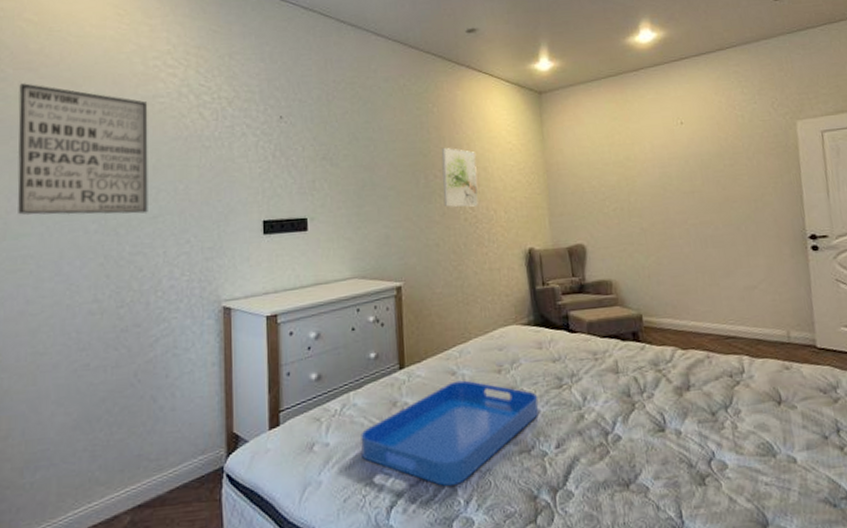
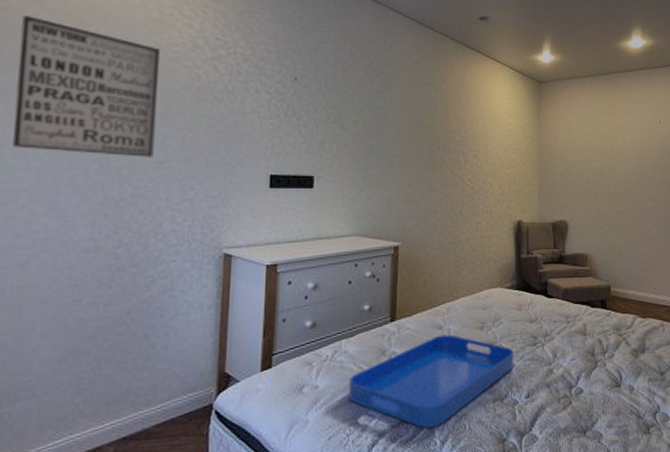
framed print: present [441,147,478,207] -> none [444,122,477,179]

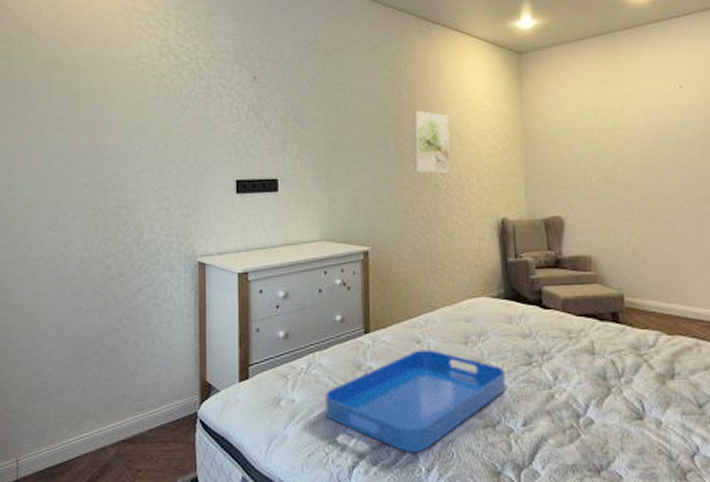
wall art: present [12,15,161,157] -> none [19,44,132,170]
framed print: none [444,122,477,179] -> present [412,110,450,173]

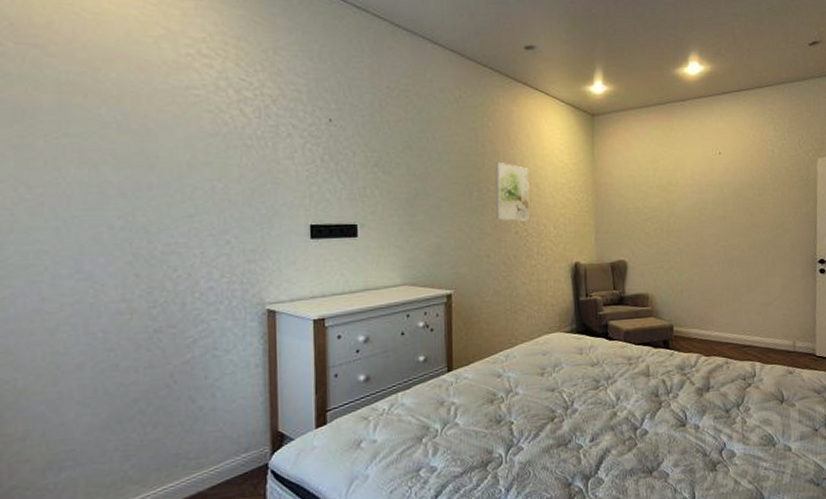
serving tray: present [325,349,507,452] -> none [408,382,577,477]

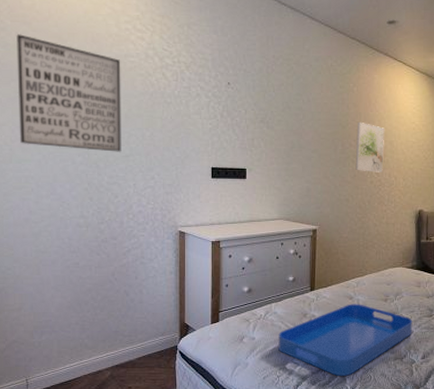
wall art: none [23,60,183,212] -> present [16,34,122,152]
serving tray: none [408,382,577,477] -> present [278,304,413,376]

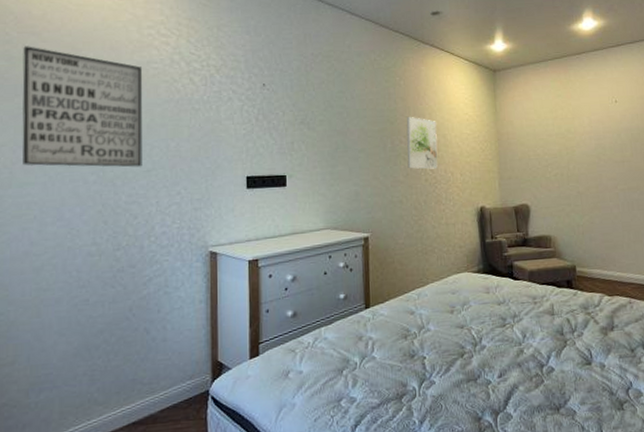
serving tray: present [278,304,413,376] -> none [330,319,485,409]

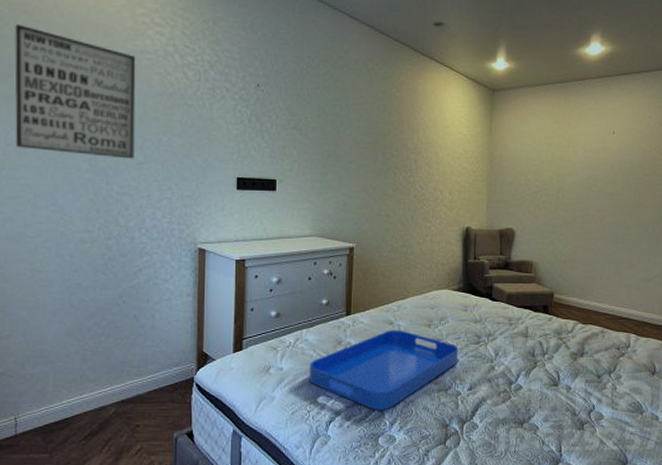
serving tray: none [330,319,485,409] -> present [309,330,459,410]
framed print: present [406,116,438,169] -> none [397,130,429,186]

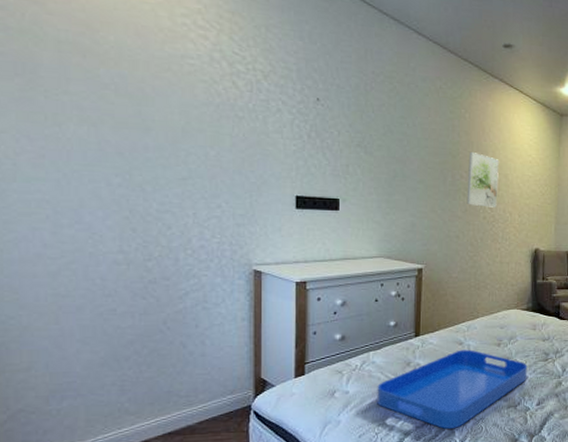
wall art: present [14,24,136,159] -> none [23,16,177,174]
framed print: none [397,130,429,186] -> present [466,151,499,208]

